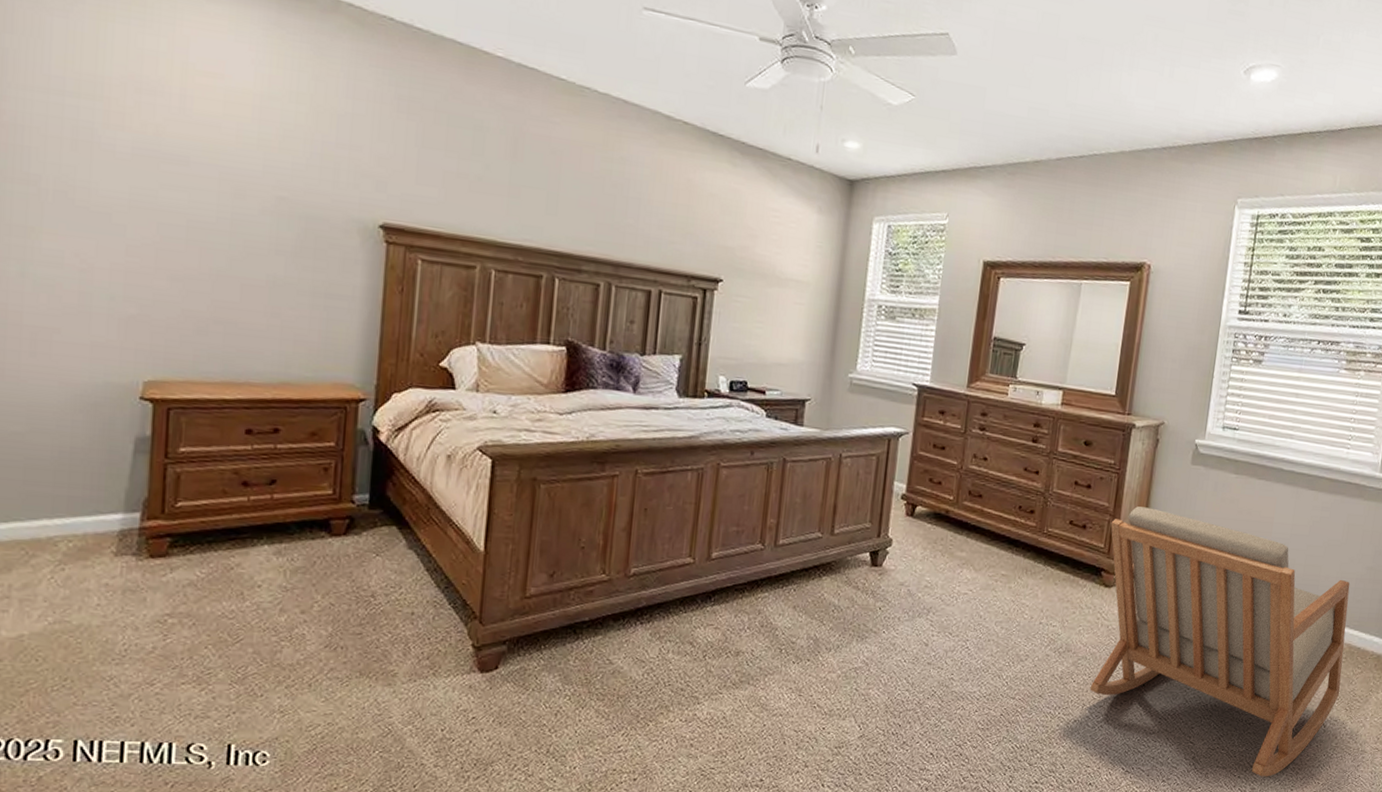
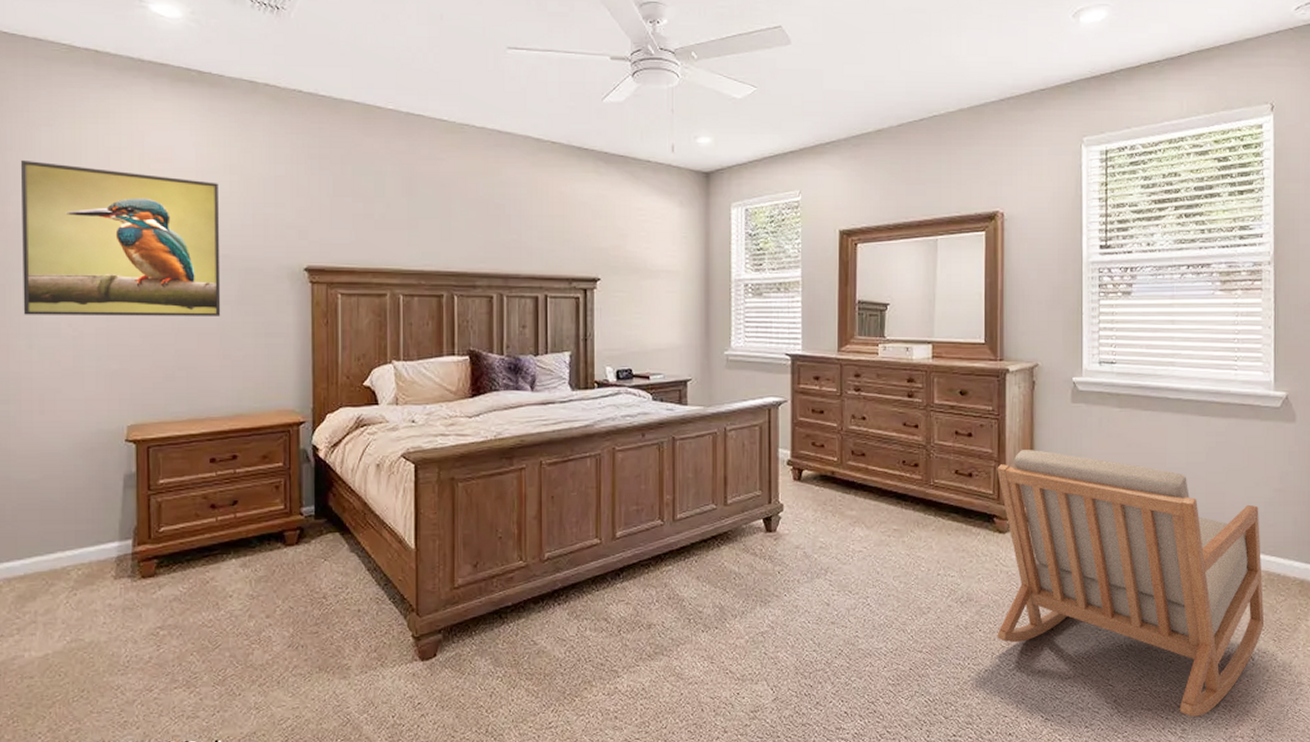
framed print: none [16,47,281,268] -> present [20,159,221,316]

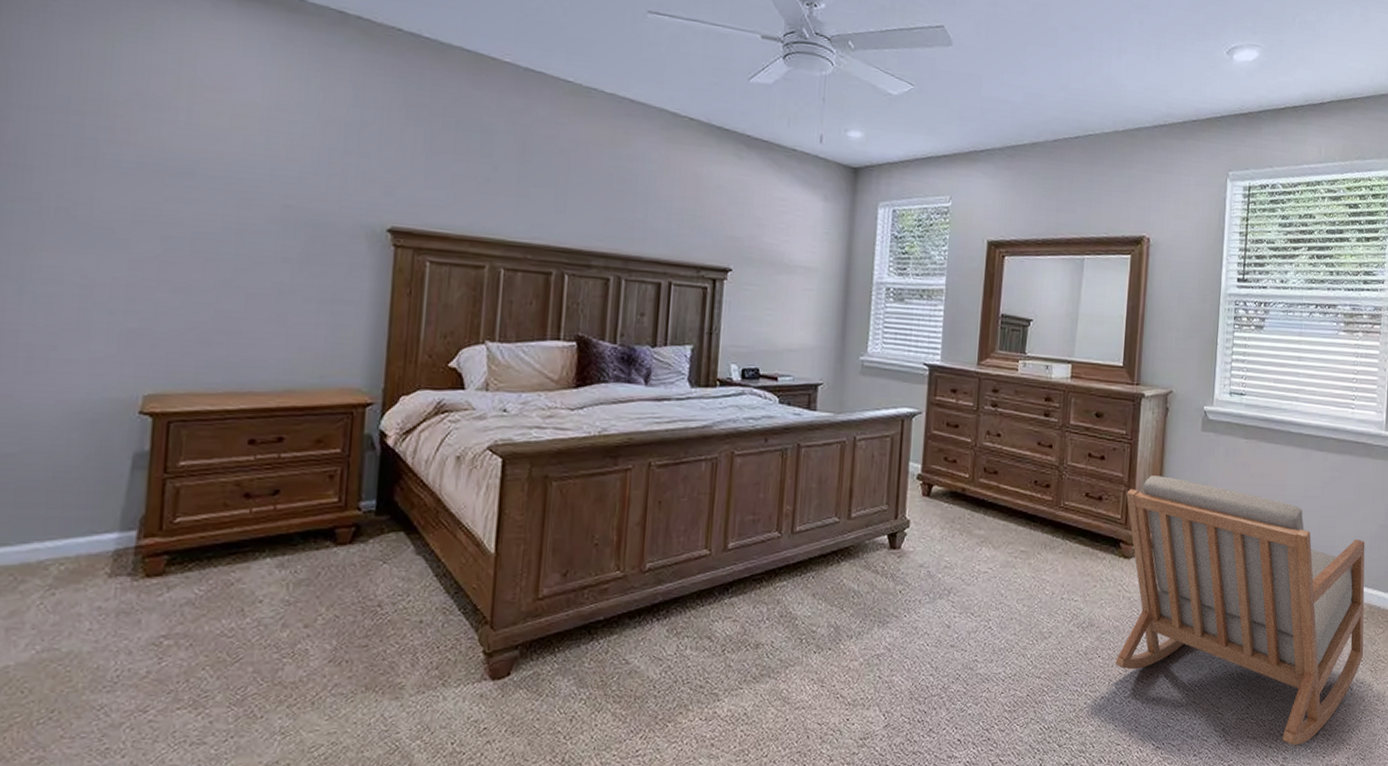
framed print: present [20,159,221,316] -> none [15,68,288,276]

